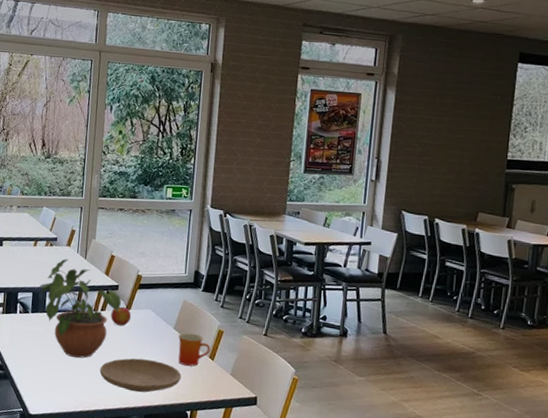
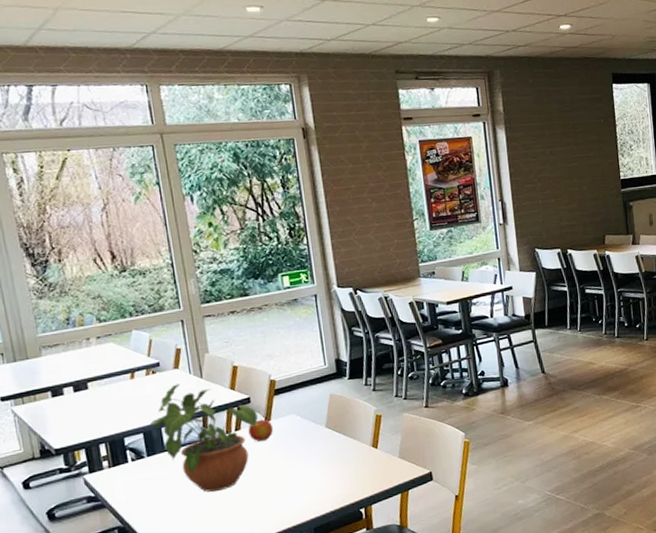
plate: present [99,358,182,393] -> none [249,466,346,509]
mug: present [177,333,211,367] -> none [332,426,372,463]

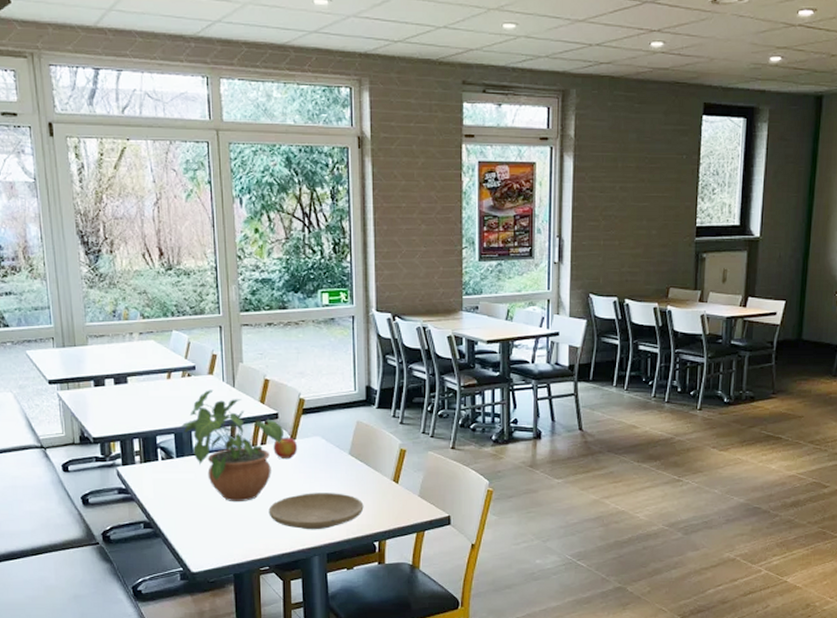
plate: none [249,466,346,509] -> present [268,493,364,530]

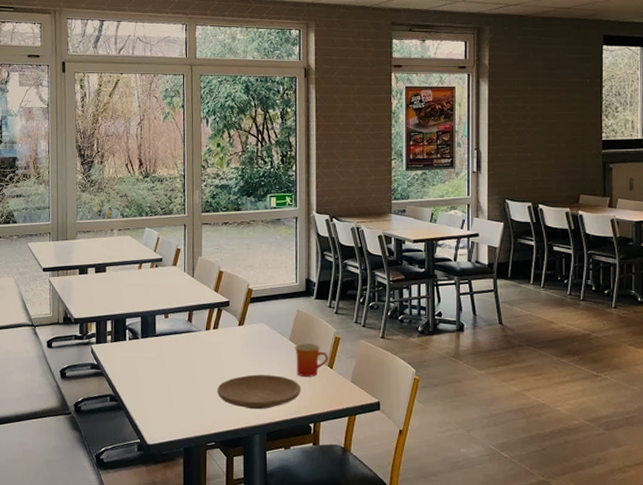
potted plant: present [181,390,283,501] -> none [147,279,233,380]
apple: present [273,437,298,460] -> none [224,322,245,343]
mug: none [354,456,393,493] -> present [294,342,328,377]

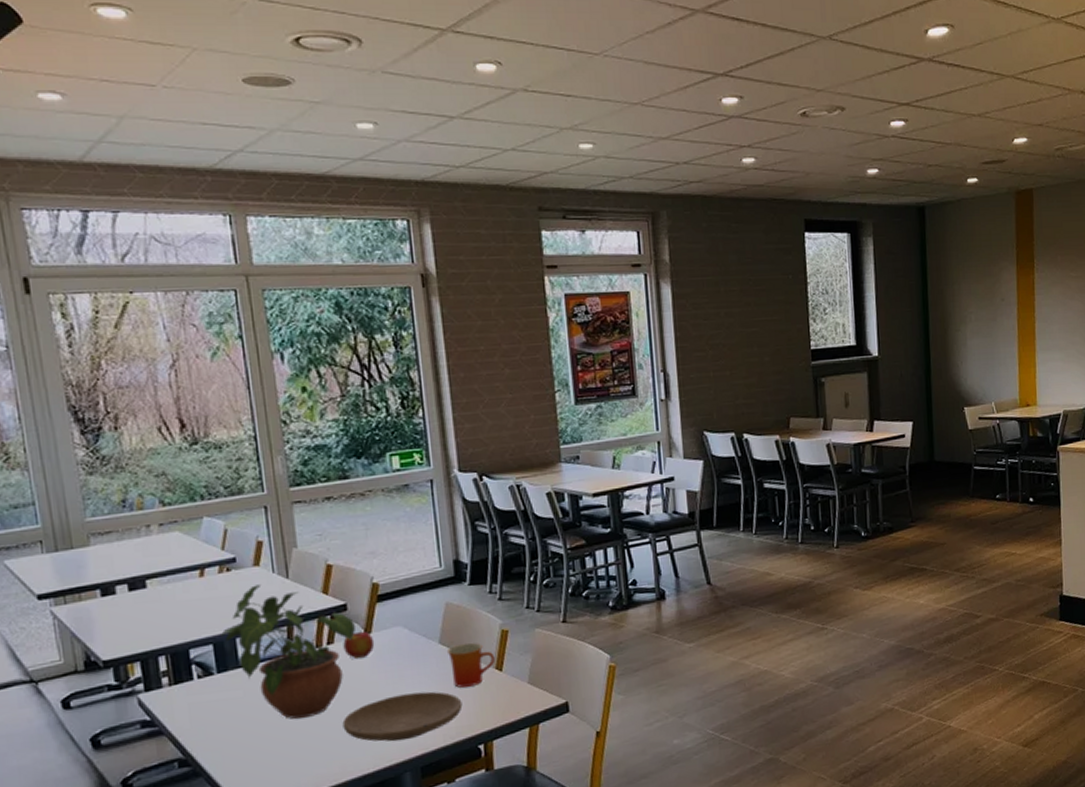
potted plant: none [147,279,233,380] -> present [221,584,355,719]
apple: none [224,322,245,343] -> present [343,631,375,660]

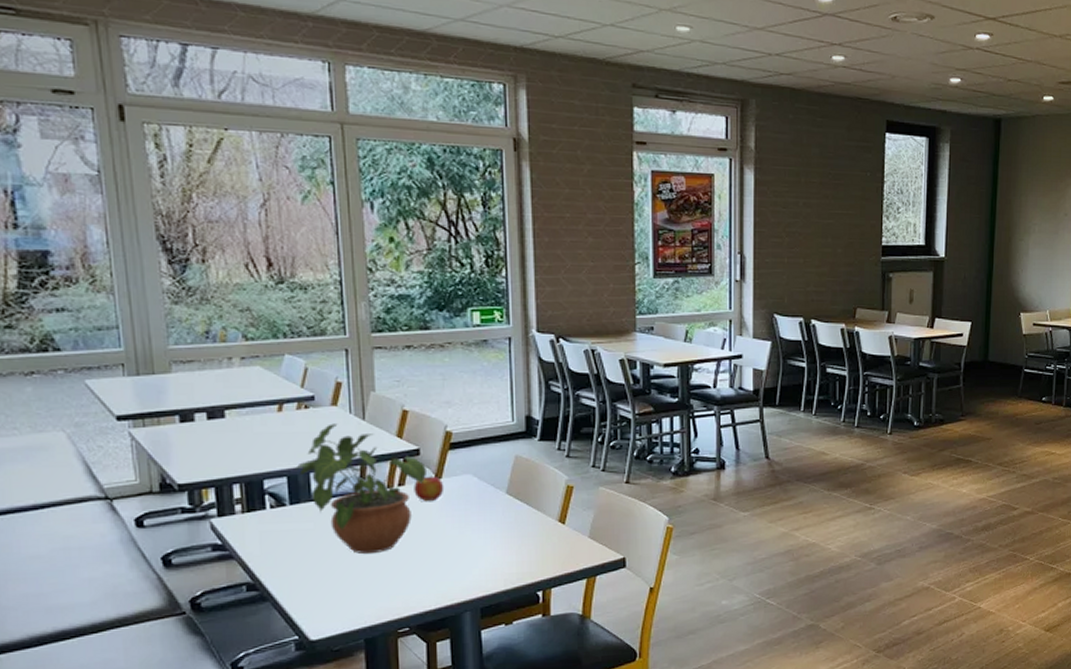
plate: present [342,691,463,742] -> none [408,538,525,582]
mug: present [446,642,495,688] -> none [513,495,559,537]

